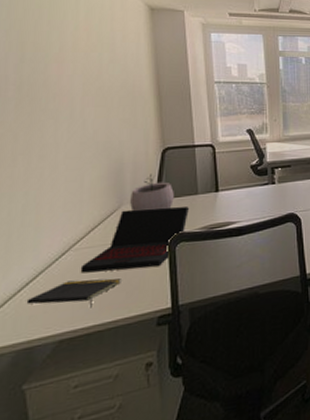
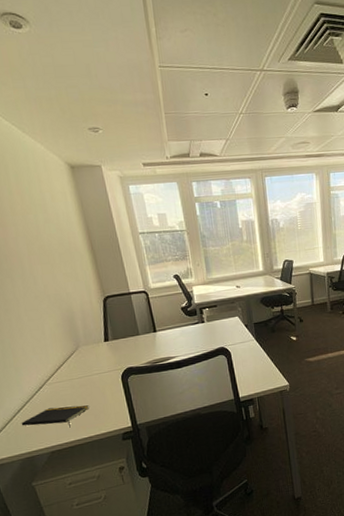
laptop: present [80,207,189,273] -> none [55,346,134,402]
plant pot: present [130,174,174,211] -> none [84,320,120,351]

